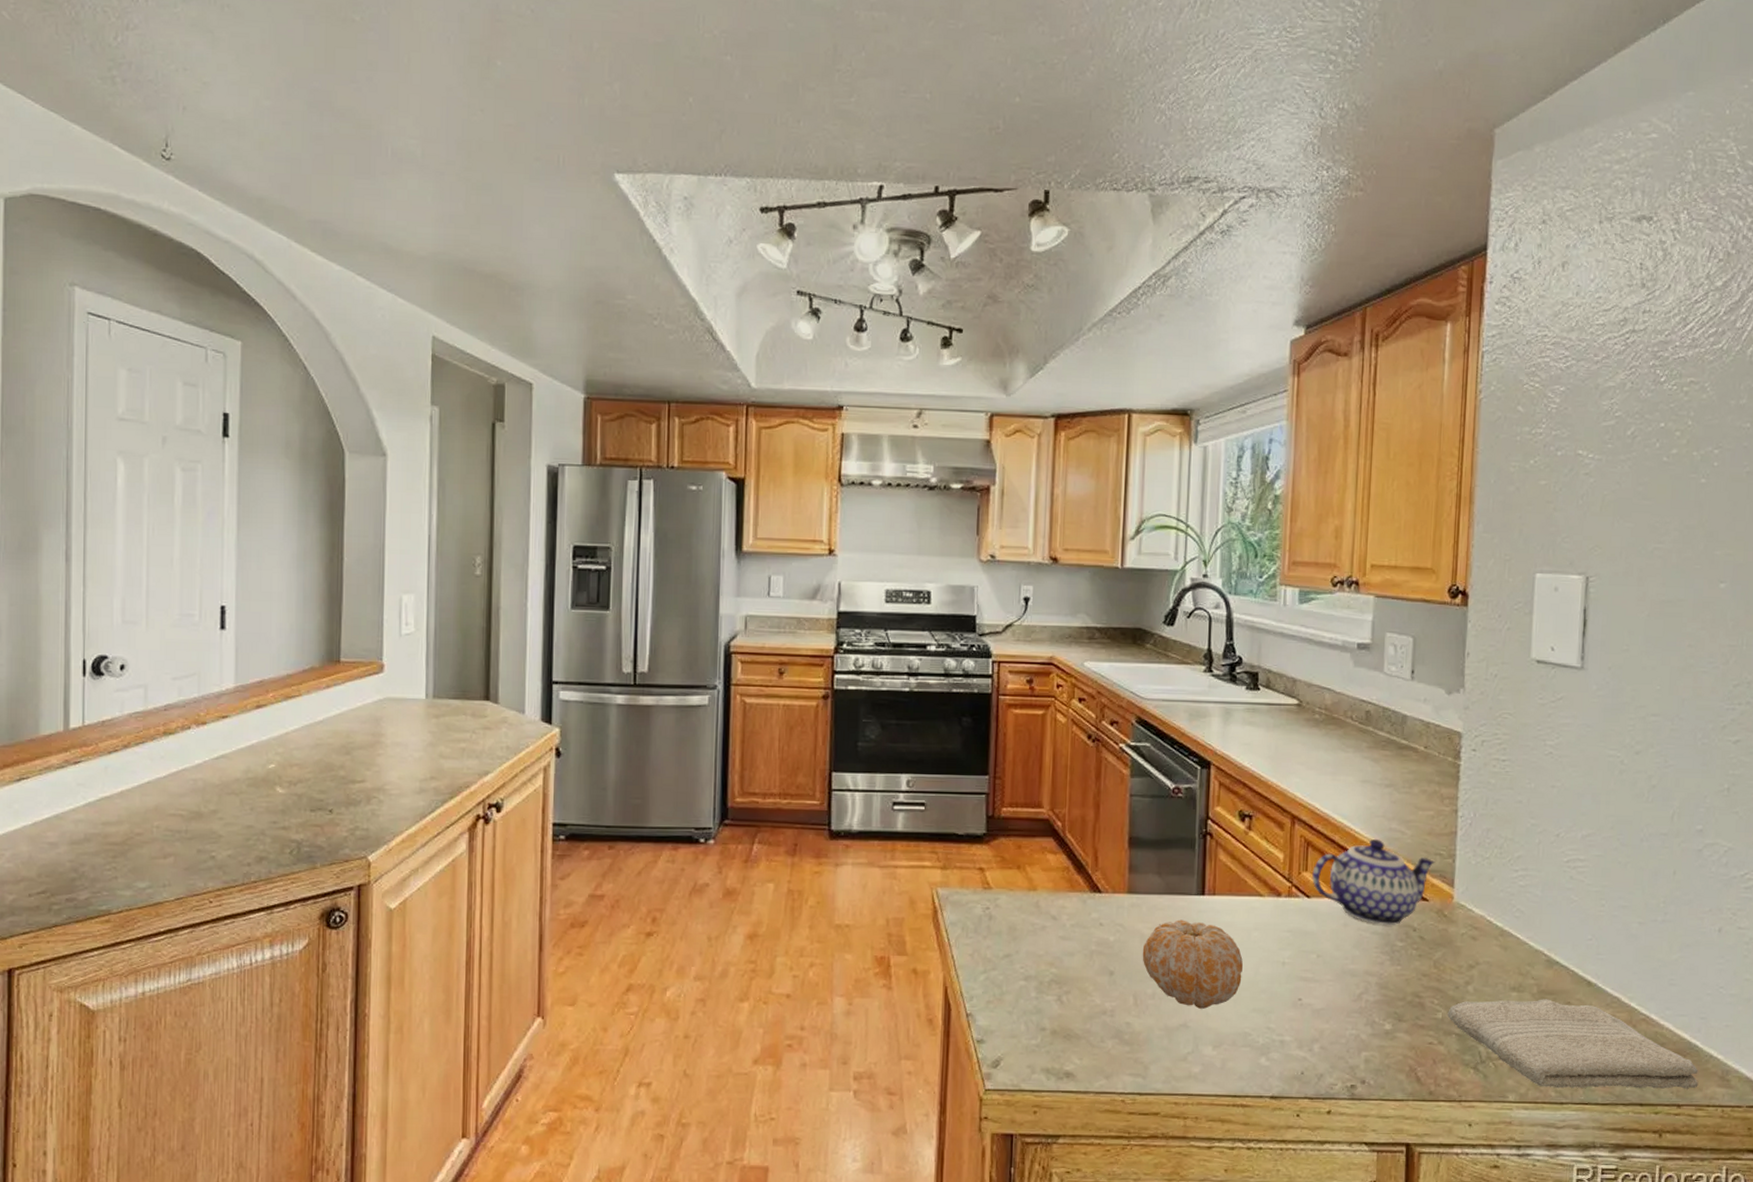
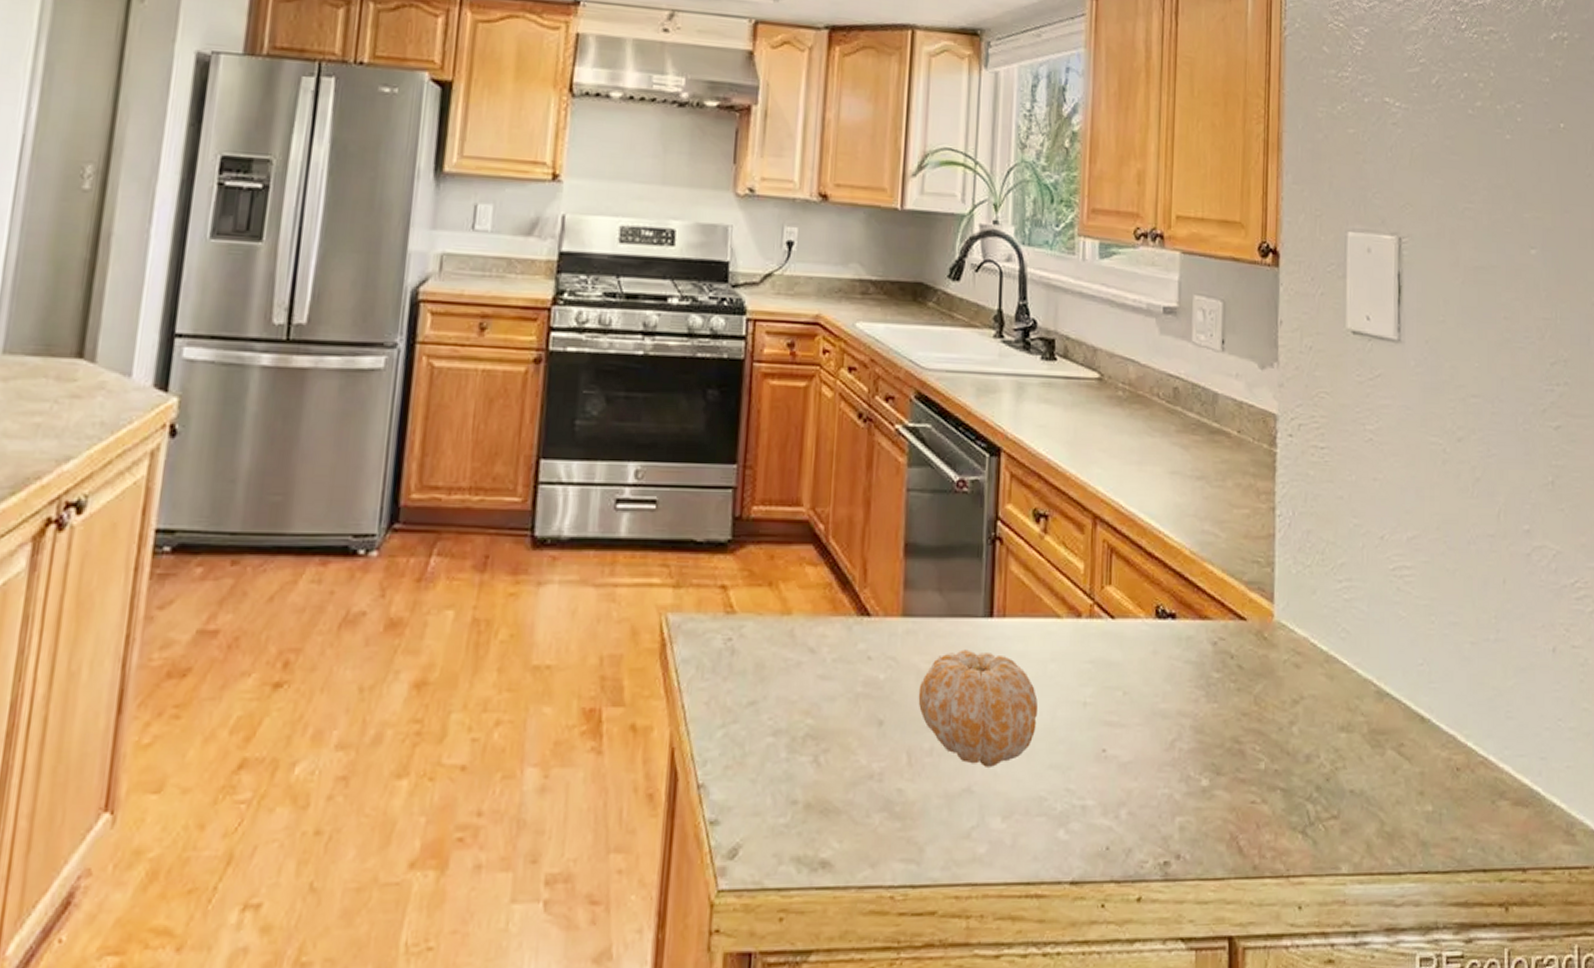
teapot: present [1312,839,1436,925] -> none [1116,544,1253,651]
washcloth: present [1447,999,1699,1089] -> none [1271,740,1543,855]

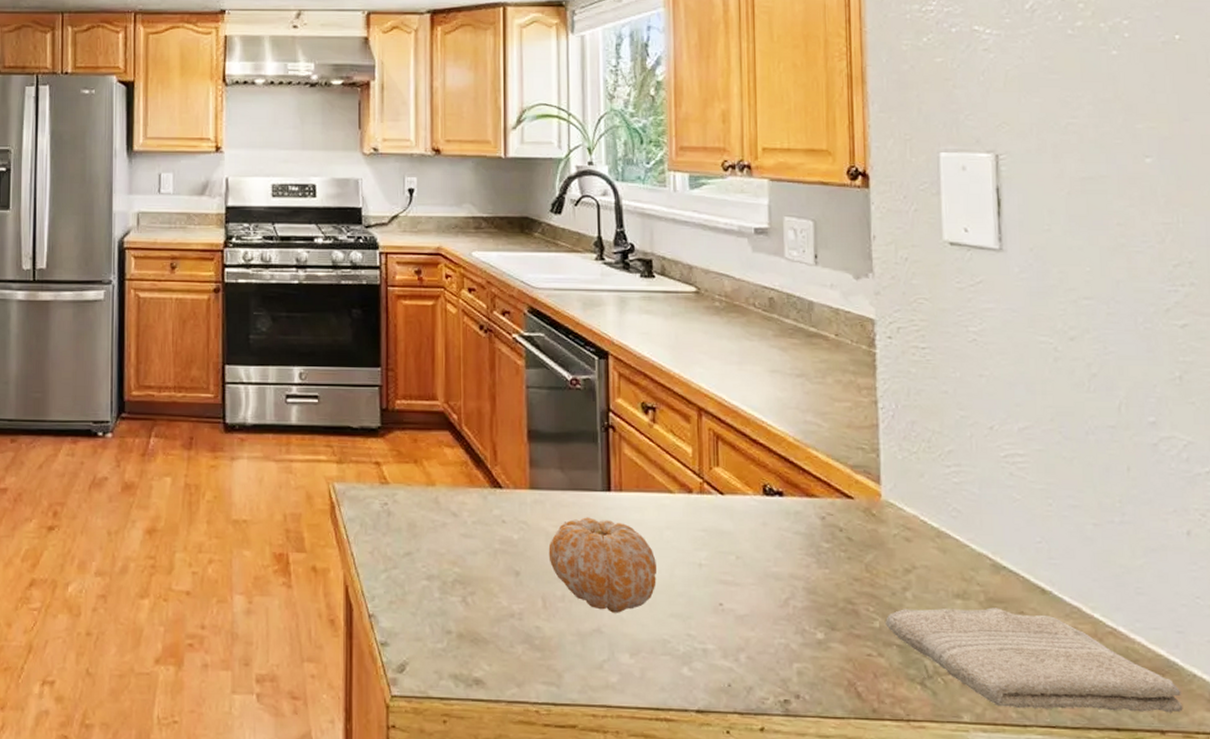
washcloth: none [1271,740,1543,855] -> present [886,607,1183,713]

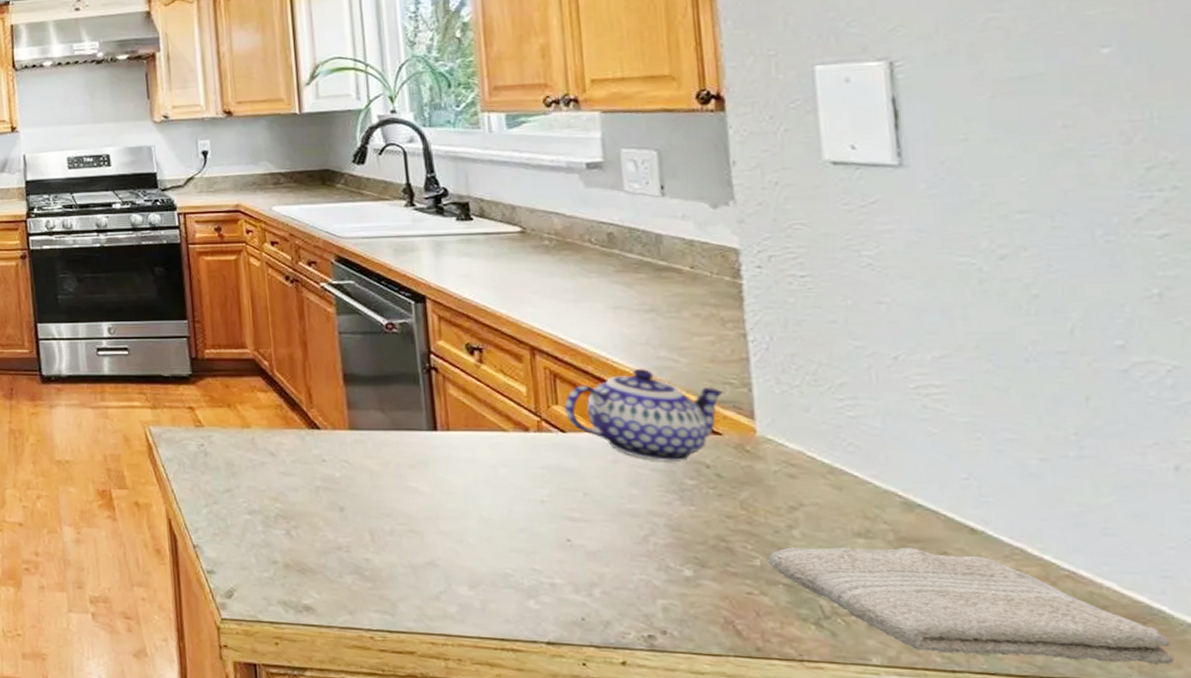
fruit: present [548,517,656,613] -> none [373,456,494,547]
teapot: none [724,433,858,525] -> present [564,369,725,461]

